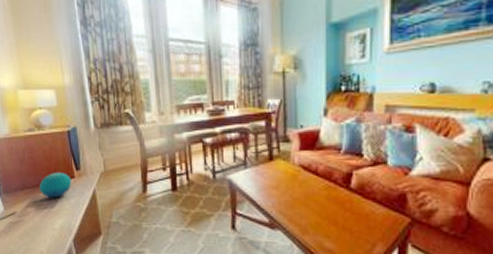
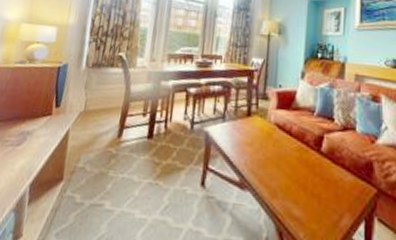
decorative orb: present [39,172,72,198] -> none [11,107,48,135]

